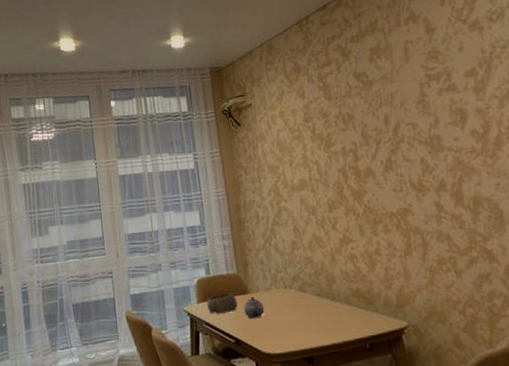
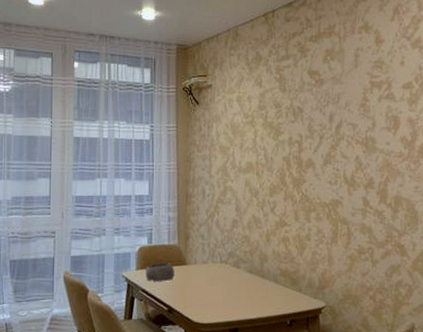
teapot: present [243,297,265,319] -> none [180,269,199,289]

